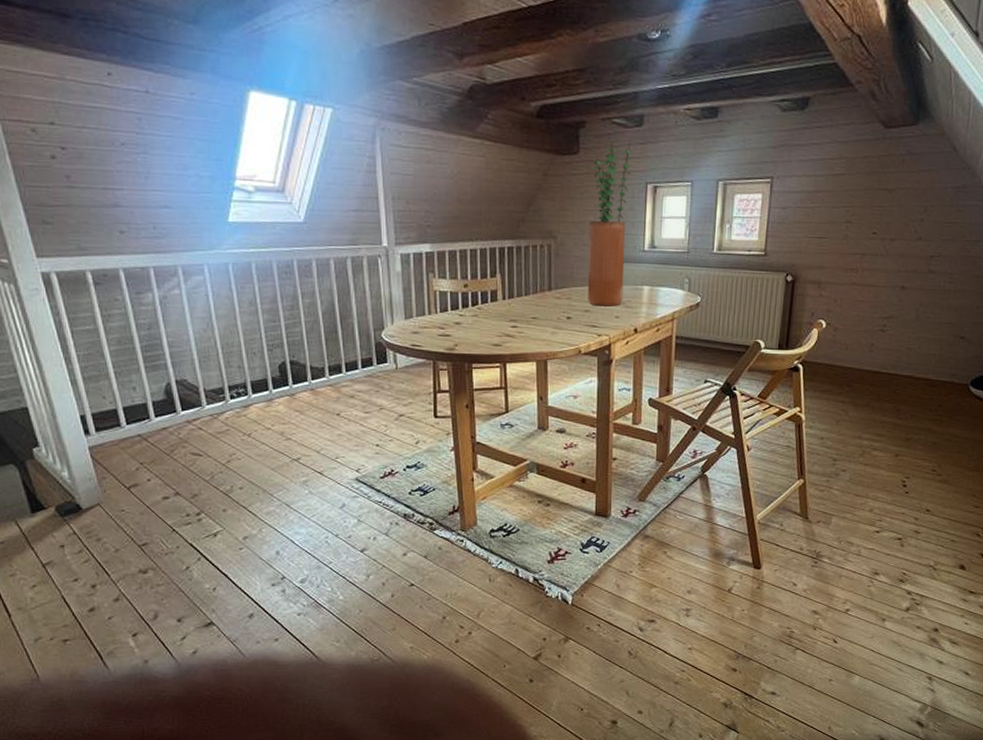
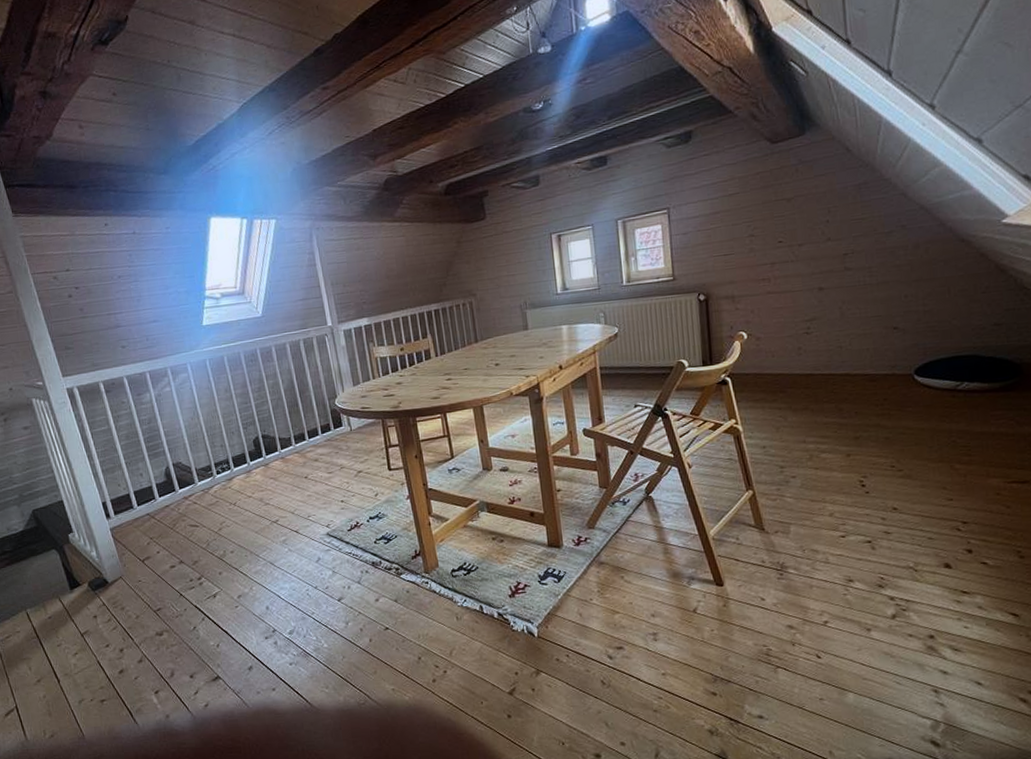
vase: present [587,140,632,307] -> none [499,199,545,351]

